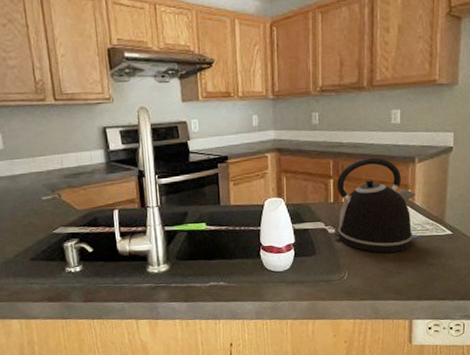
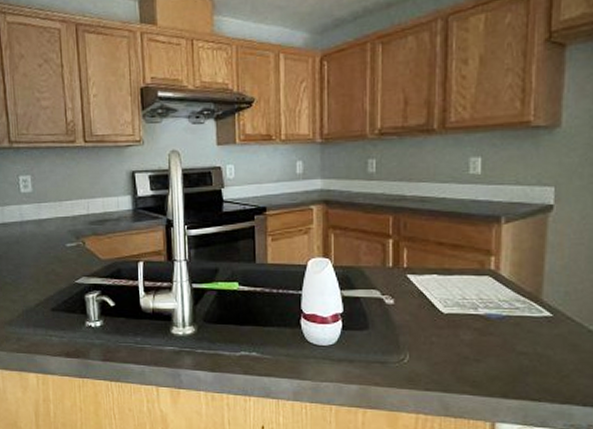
kettle: present [333,157,416,253] -> none [392,214,501,333]

